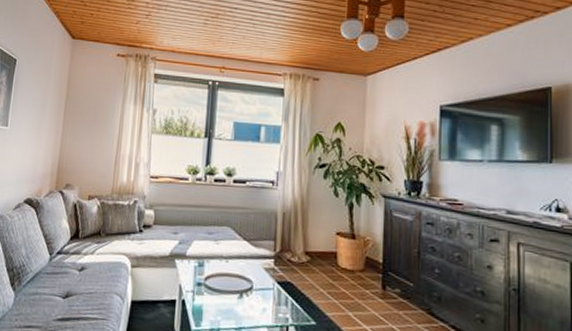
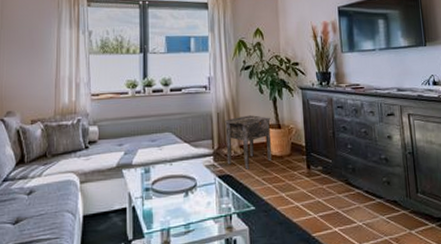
side table: none [288,219,344,279] -> present [224,115,271,169]

